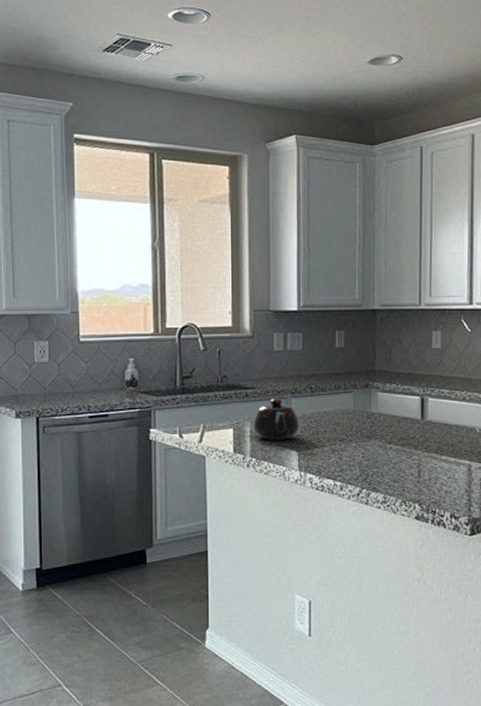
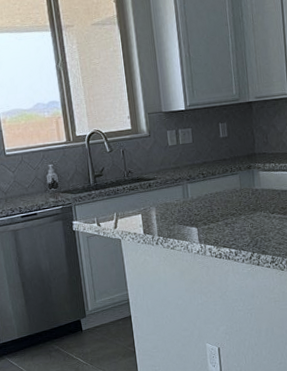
teapot: present [252,398,300,440] -> none [157,185,197,221]

